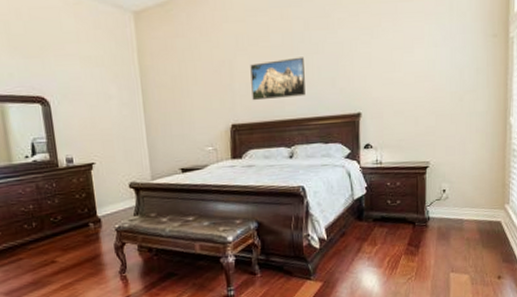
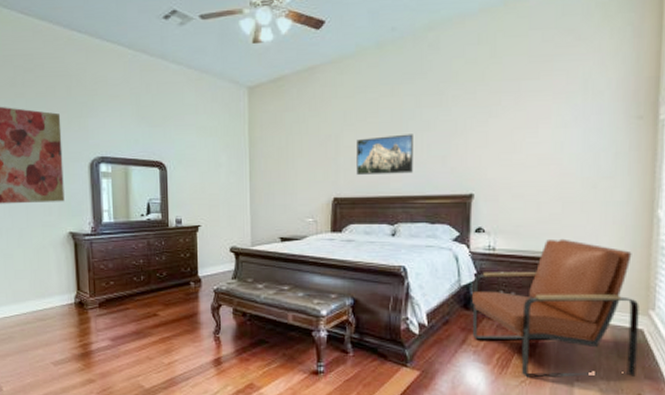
armchair: none [364,148,498,275] -> present [472,238,639,378]

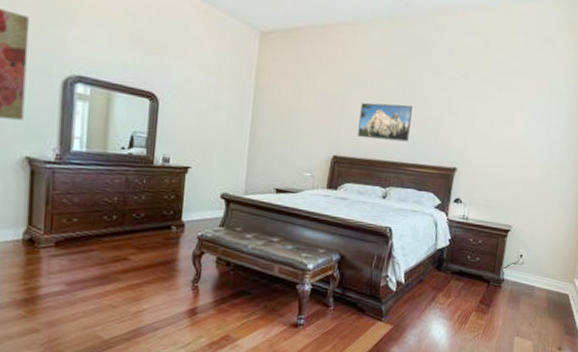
armchair: present [472,238,639,378] -> none [440,214,569,333]

